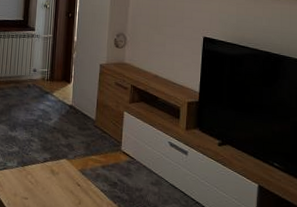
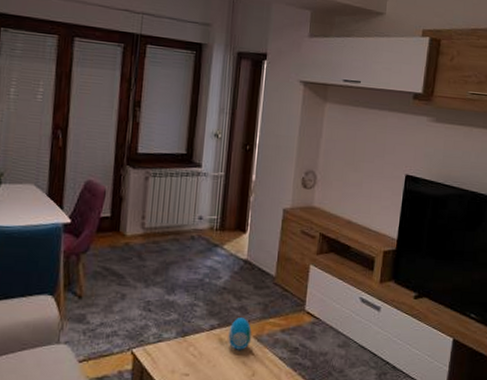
decorative egg: none [58,153,77,181] -> present [228,318,252,350]

